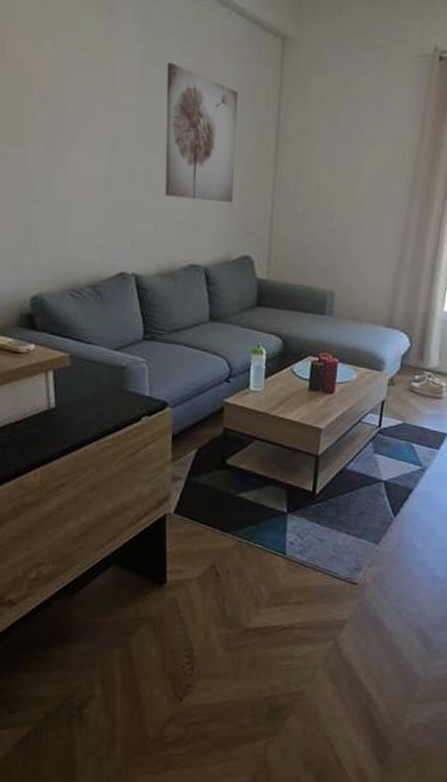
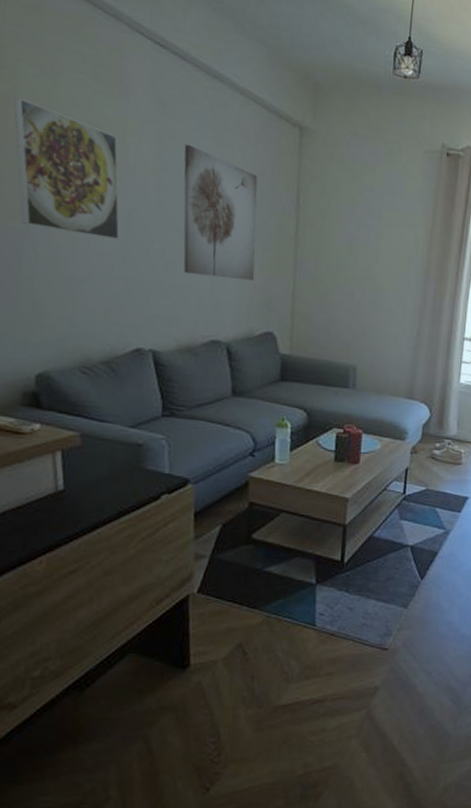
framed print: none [11,24,106,165] -> present [14,97,120,241]

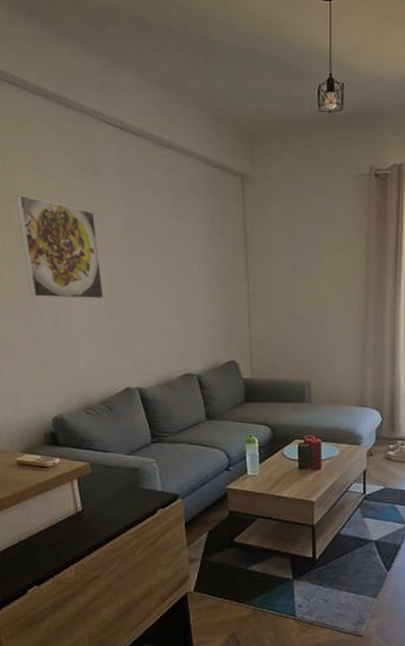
wall art: present [183,144,258,281] -> none [147,208,214,319]

